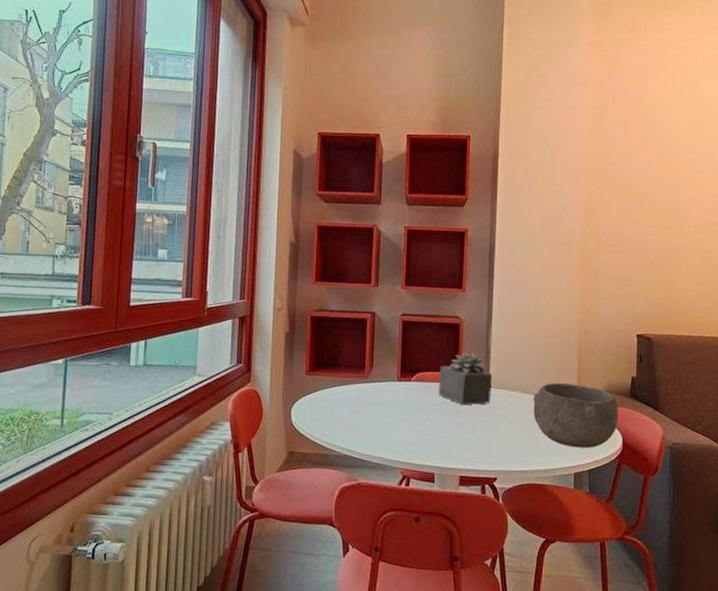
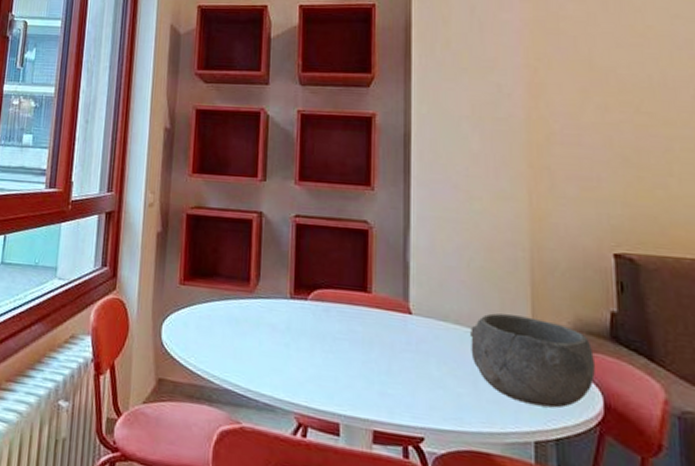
succulent plant: present [438,352,492,406] -> none [343,267,412,336]

